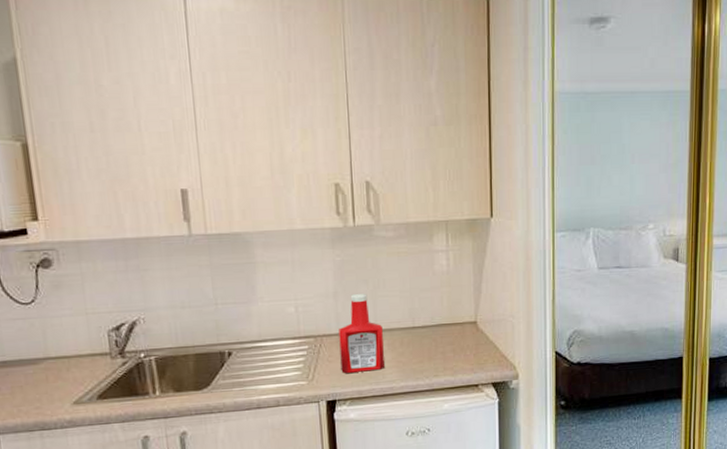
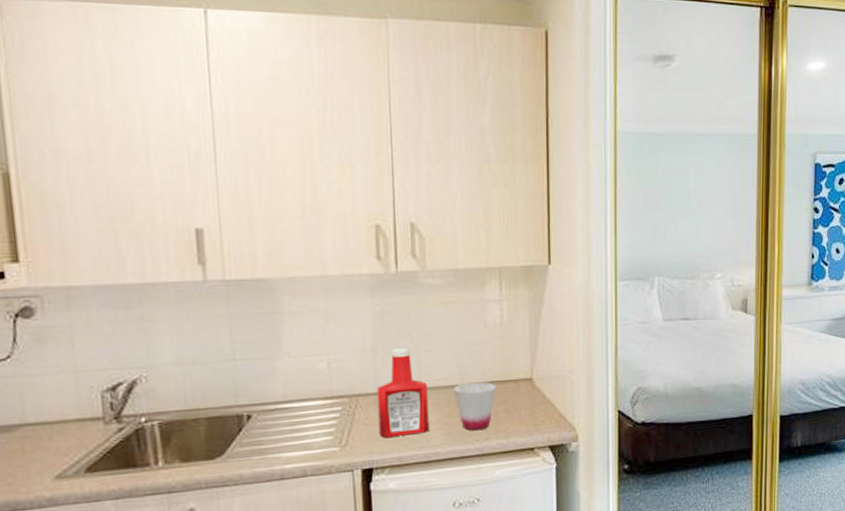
cup: none [406,324,444,369] -> present [454,382,496,431]

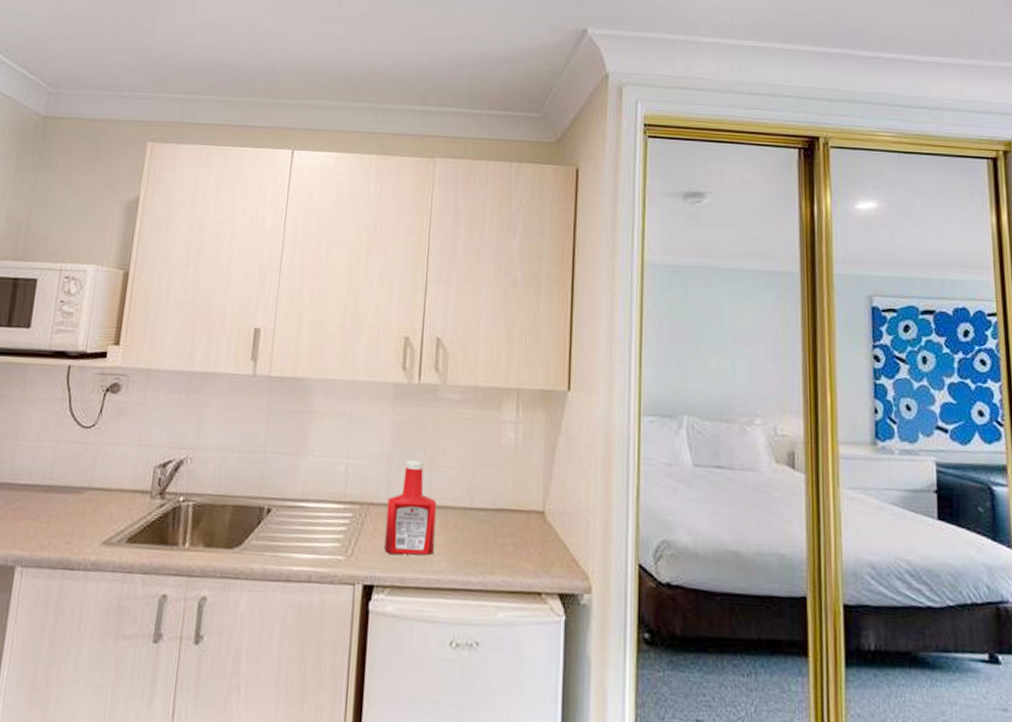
cup: present [454,382,496,431] -> none [462,506,505,562]

